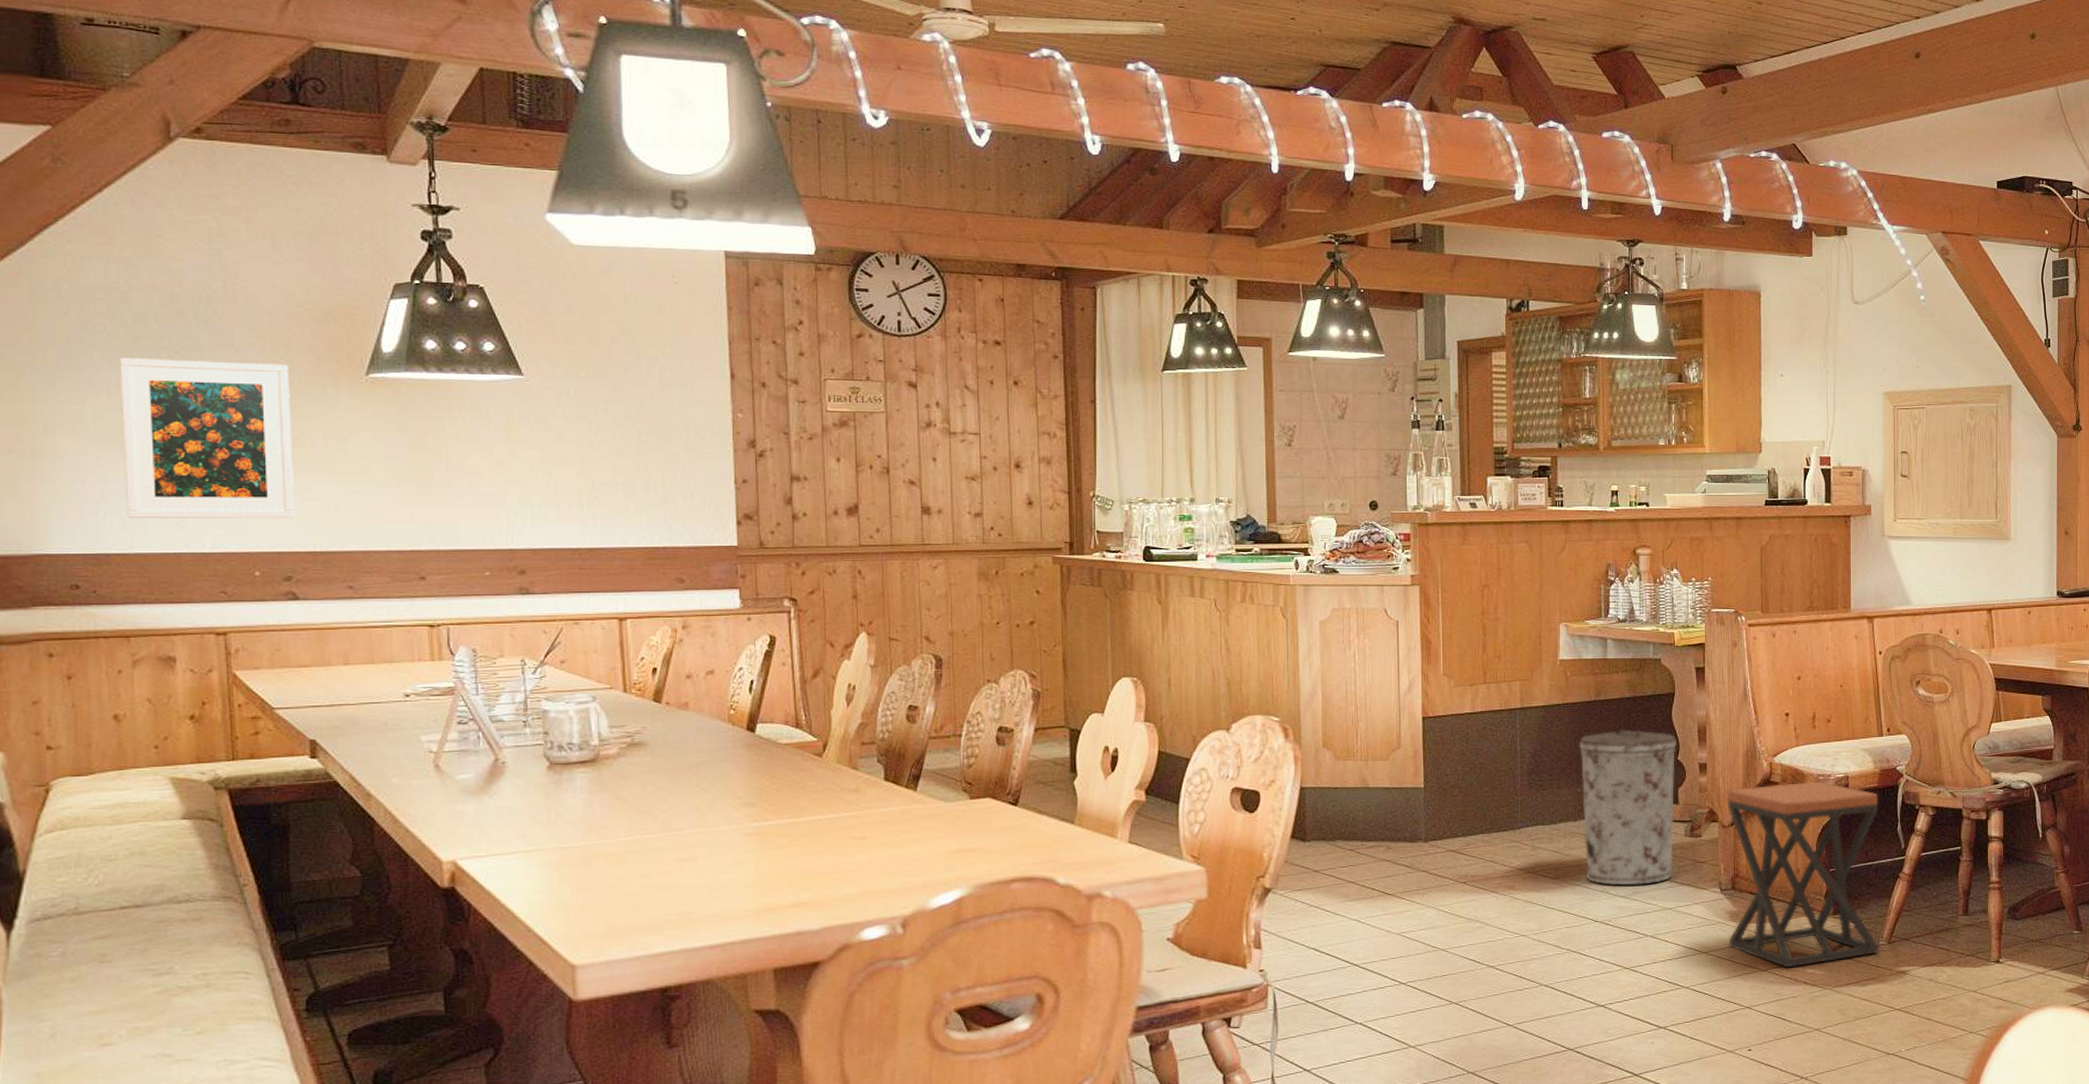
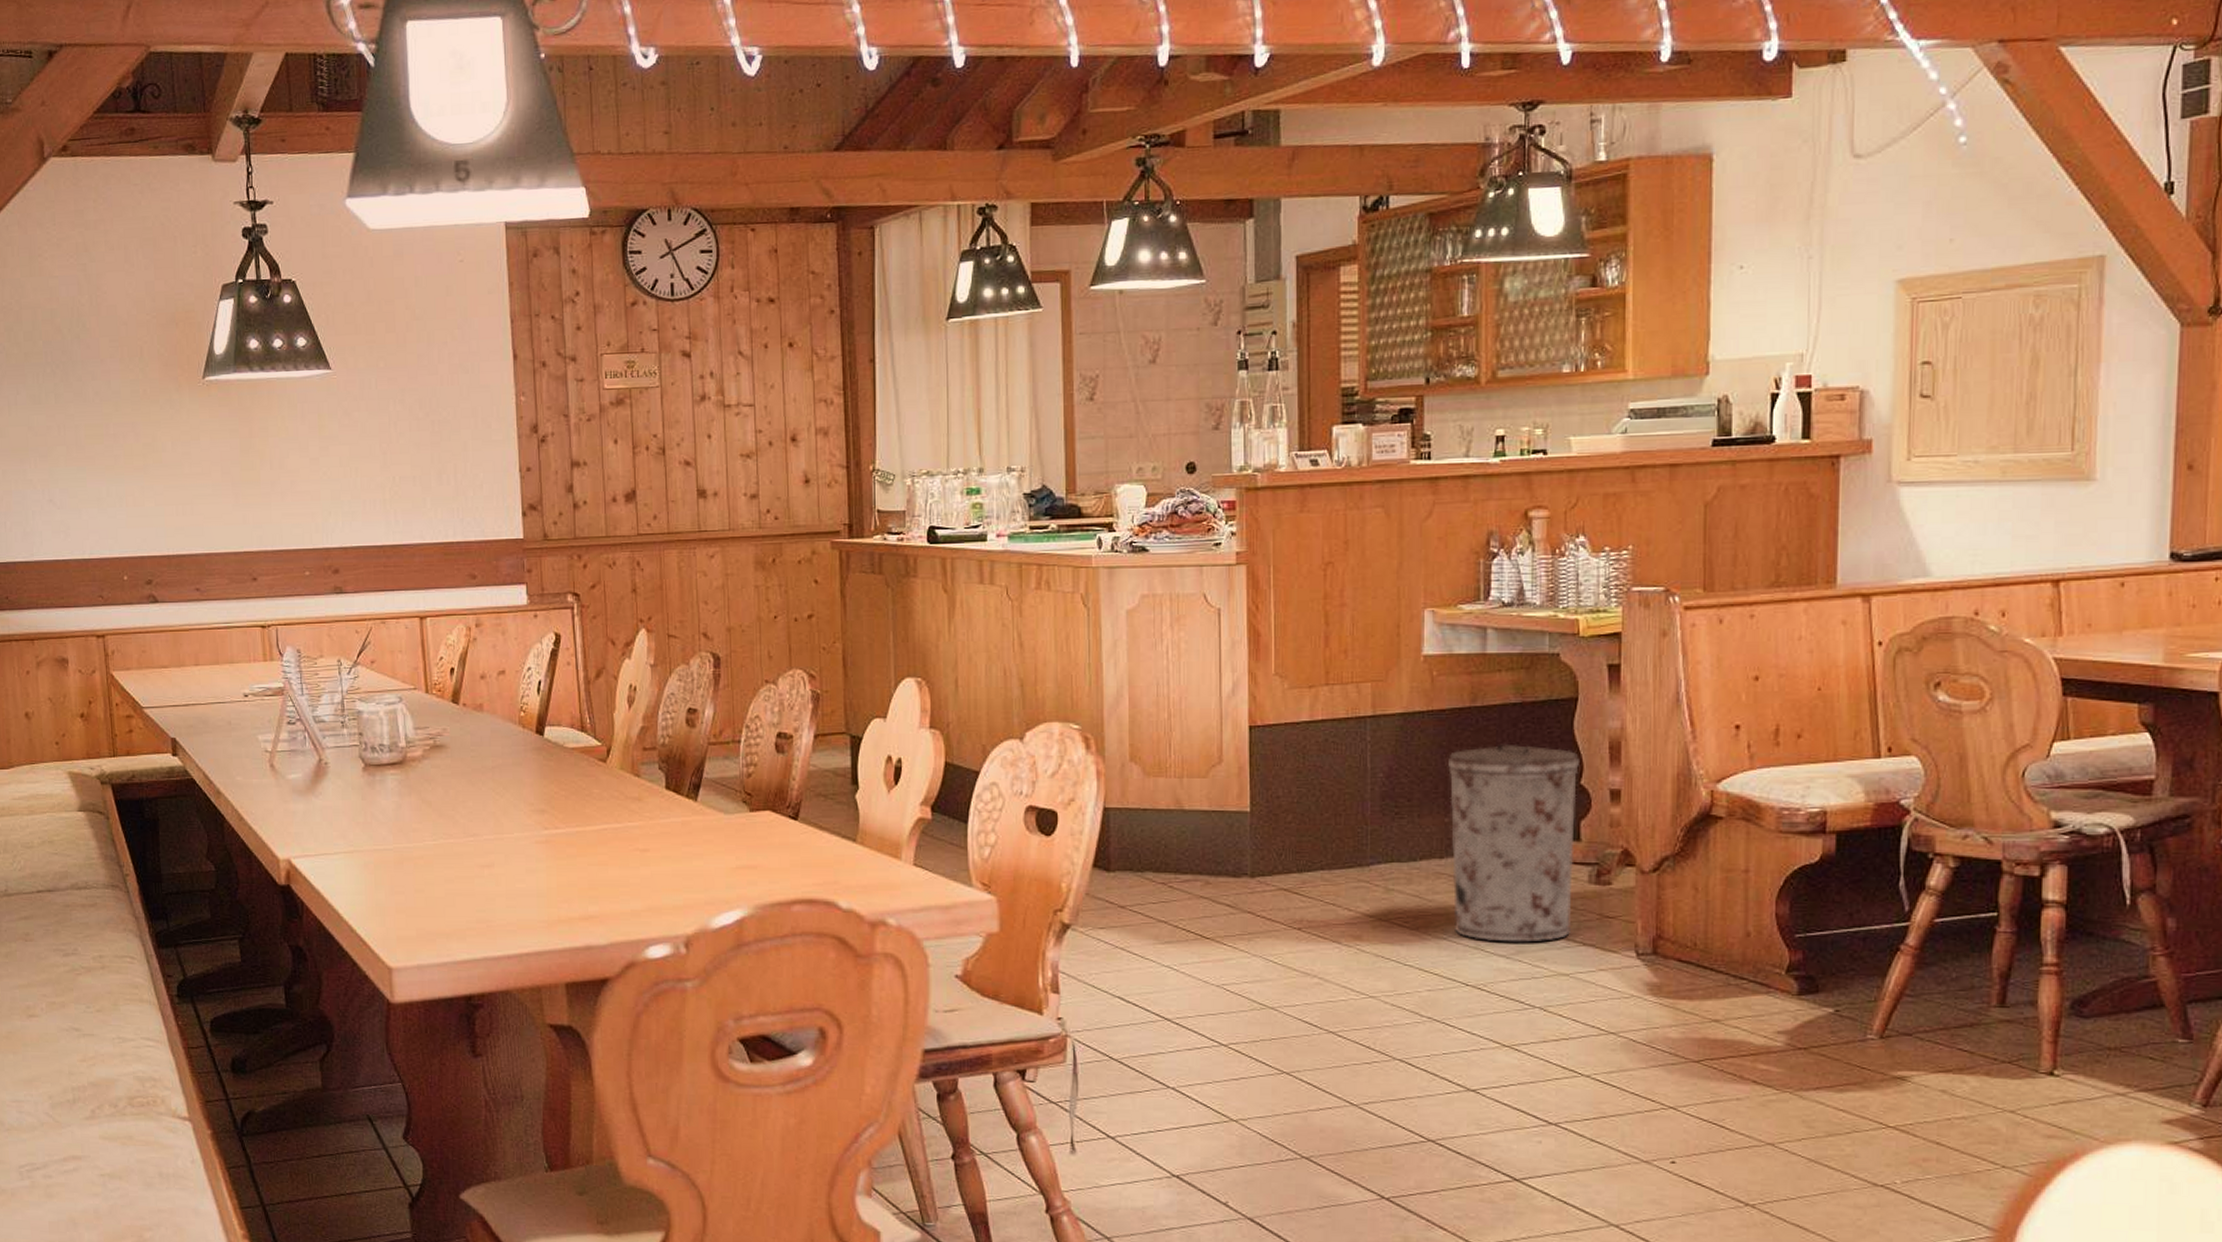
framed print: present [120,358,296,519] -> none [16,372,153,528]
stool: present [1727,781,1879,968] -> none [1648,816,1872,1061]

